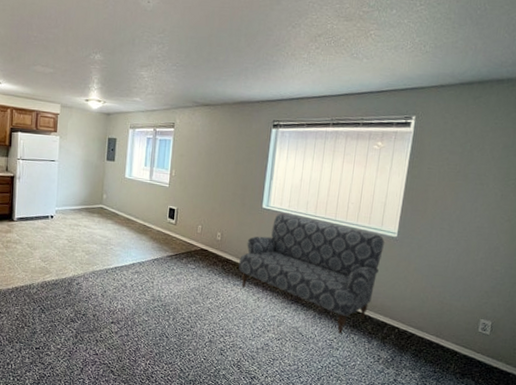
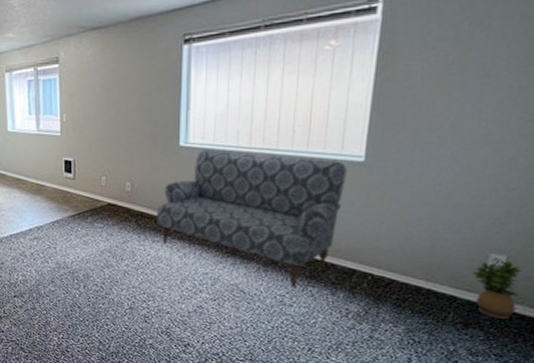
potted plant: none [468,324,502,373] -> present [472,261,523,320]

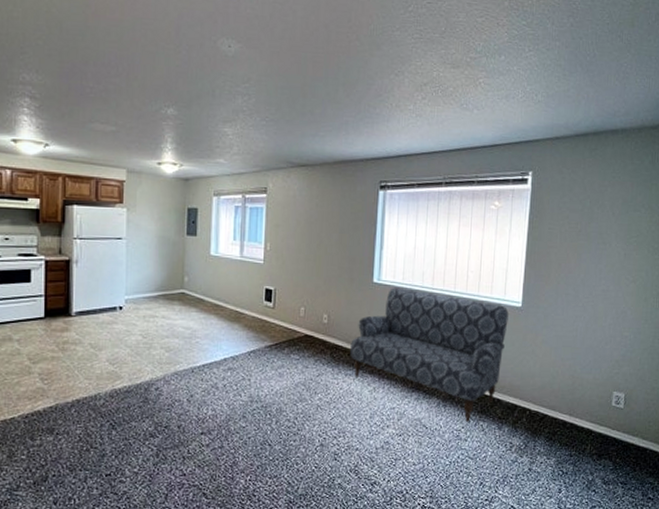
potted plant: present [472,261,523,320] -> none [602,398,636,451]

